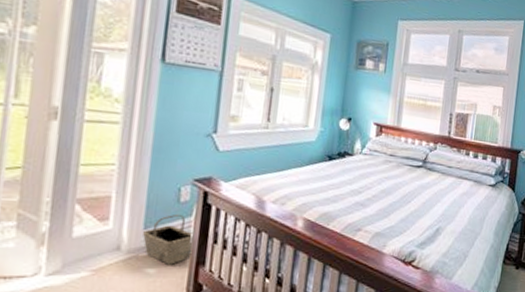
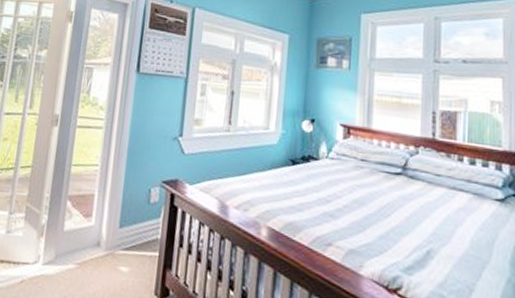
basket: present [142,213,195,265] -> none [117,214,163,265]

